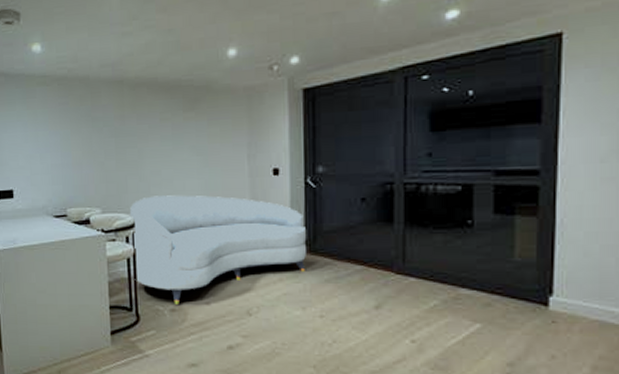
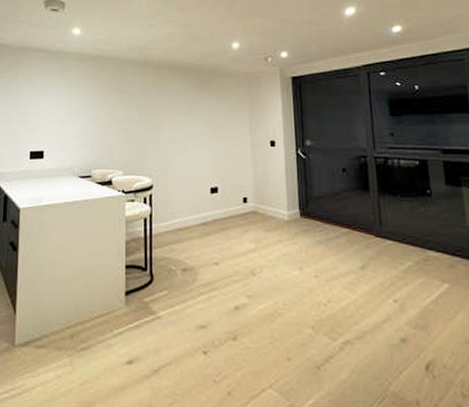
sofa: present [130,195,307,304] -> none [149,161,301,264]

